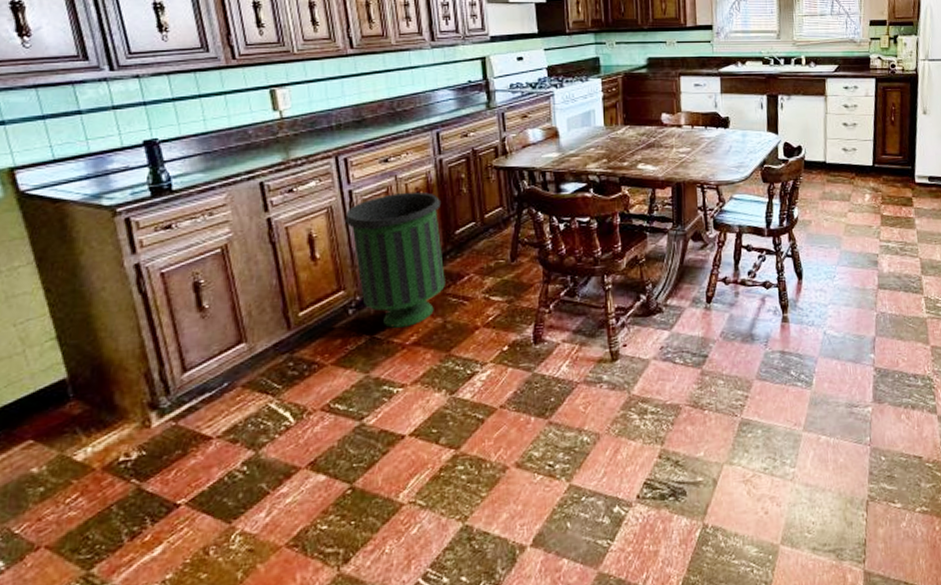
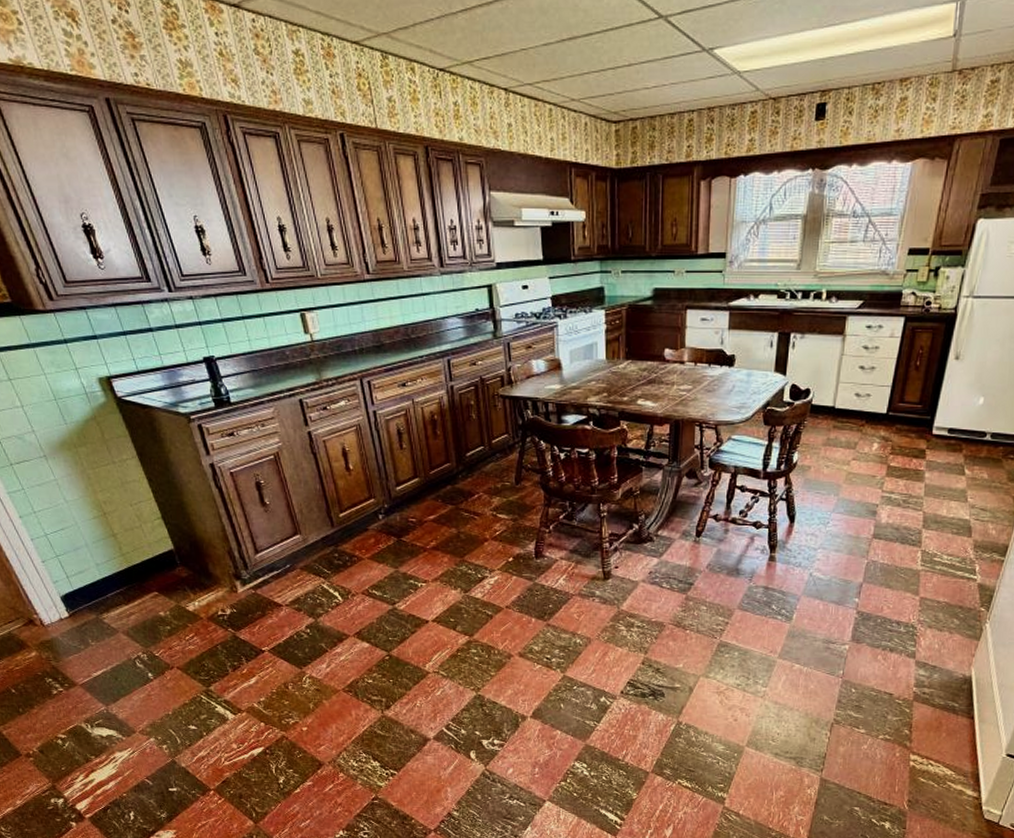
trash can: present [346,191,445,328] -> none [372,415,458,534]

